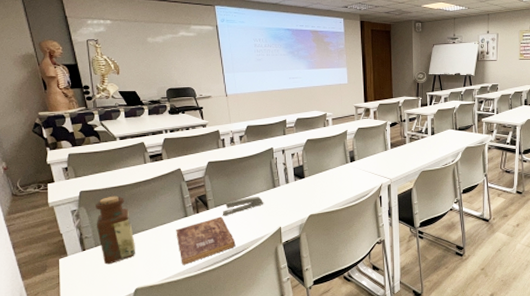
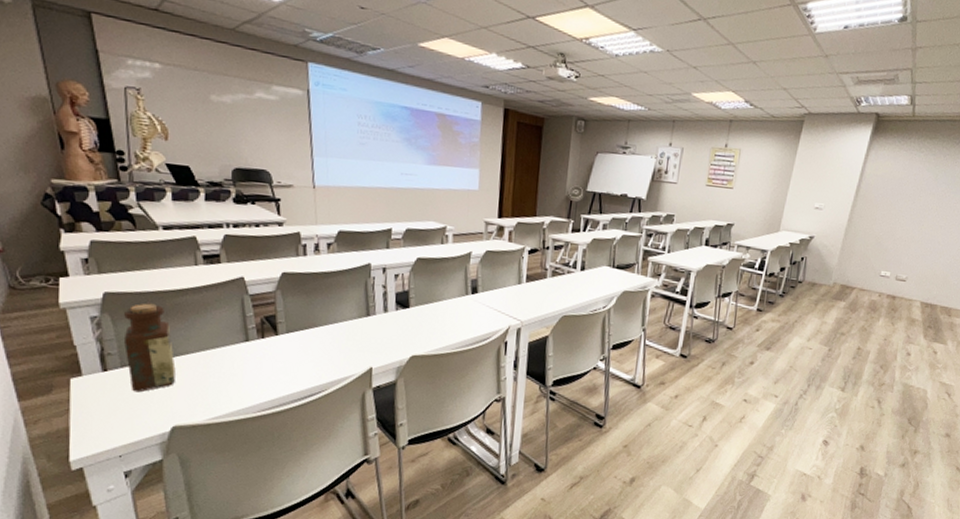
bible: present [176,216,236,265] -> none [231,345,311,403]
stapler: present [222,196,264,216] -> none [295,324,353,346]

